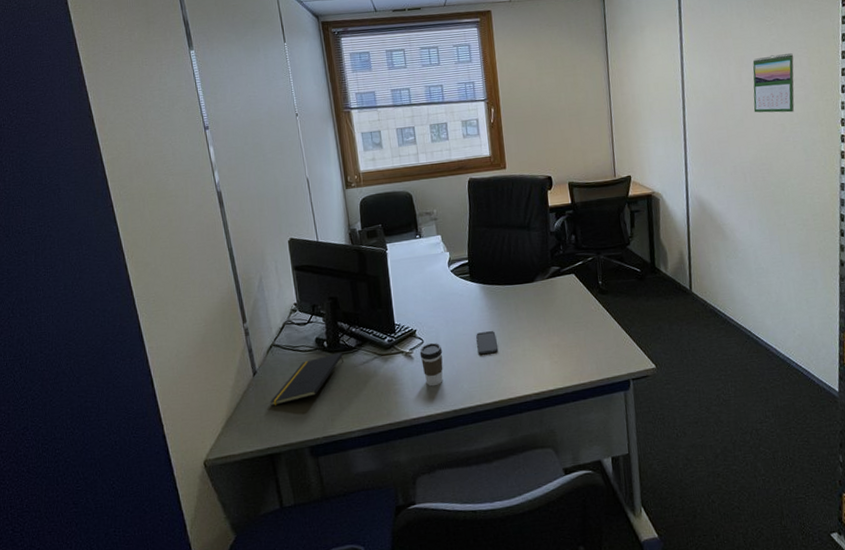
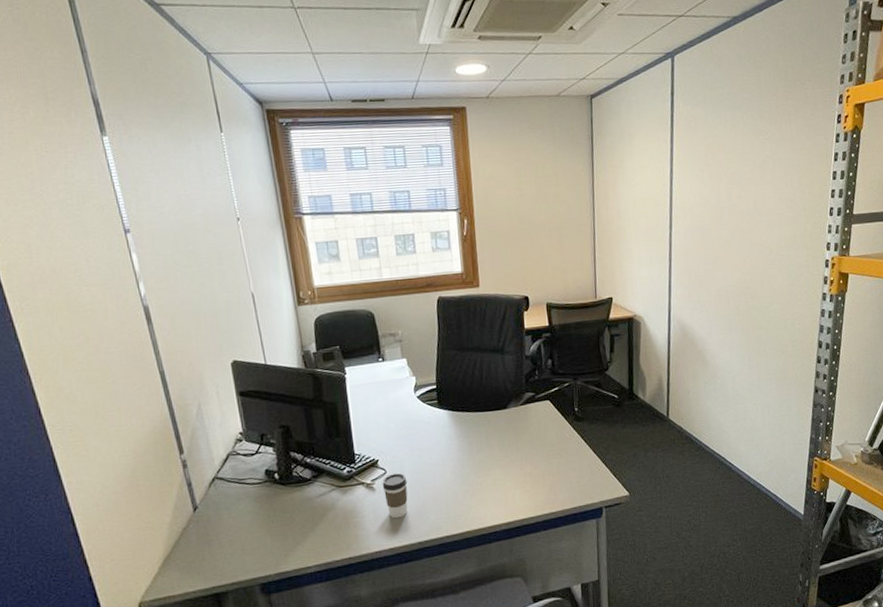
notepad: present [270,352,343,406] -> none [214,484,297,543]
smartphone: present [476,331,498,355] -> none [444,460,467,485]
calendar: present [752,53,795,113] -> none [741,171,785,235]

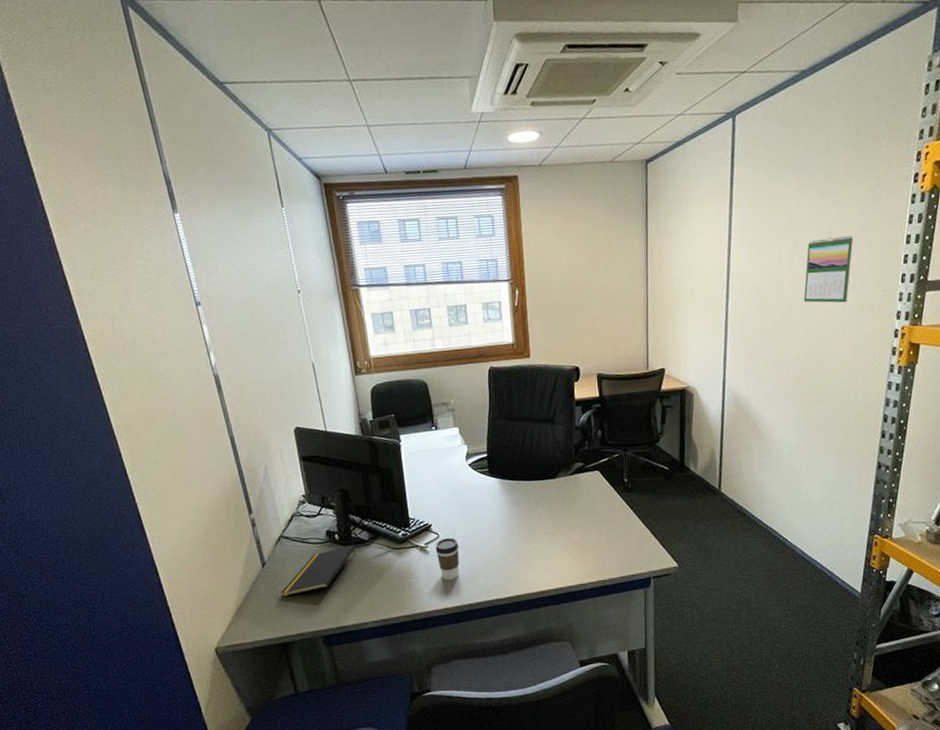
notepad: none [214,484,297,543] -> present [280,545,356,597]
calendar: none [741,171,785,235] -> present [803,236,853,303]

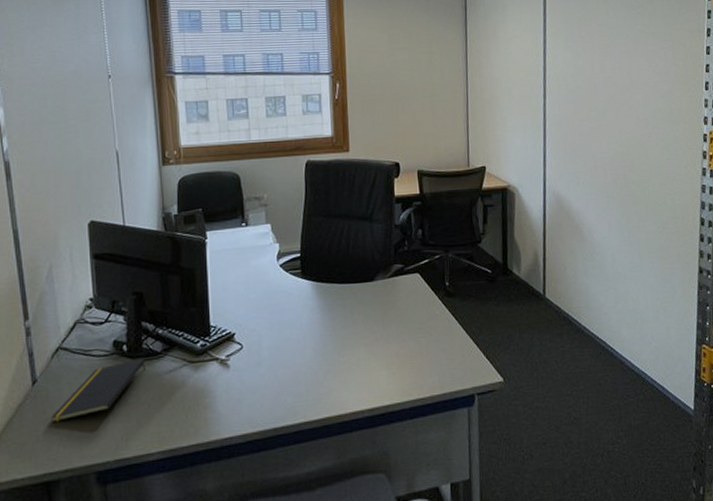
coffee cup: present [435,537,460,581] -> none [237,348,265,401]
calendar: present [803,236,853,303] -> none [616,45,659,107]

